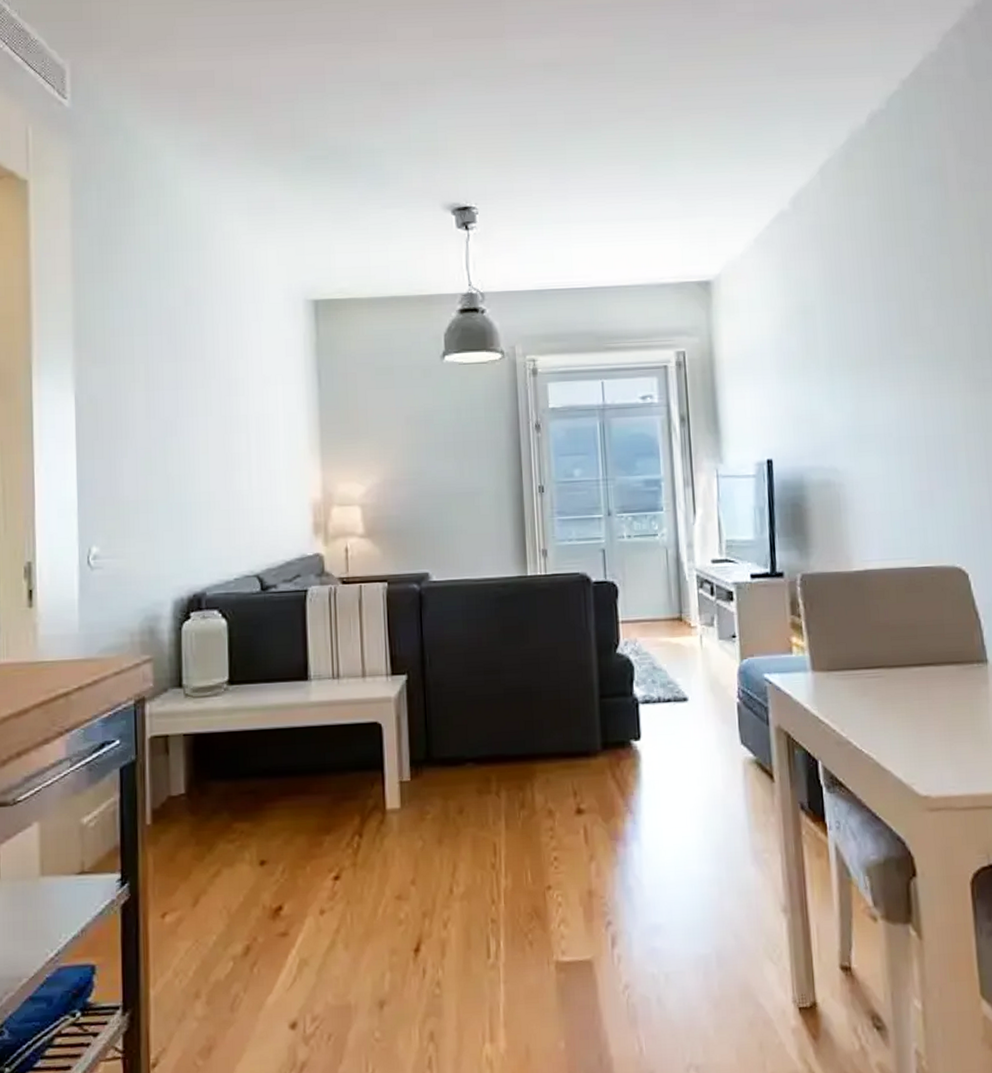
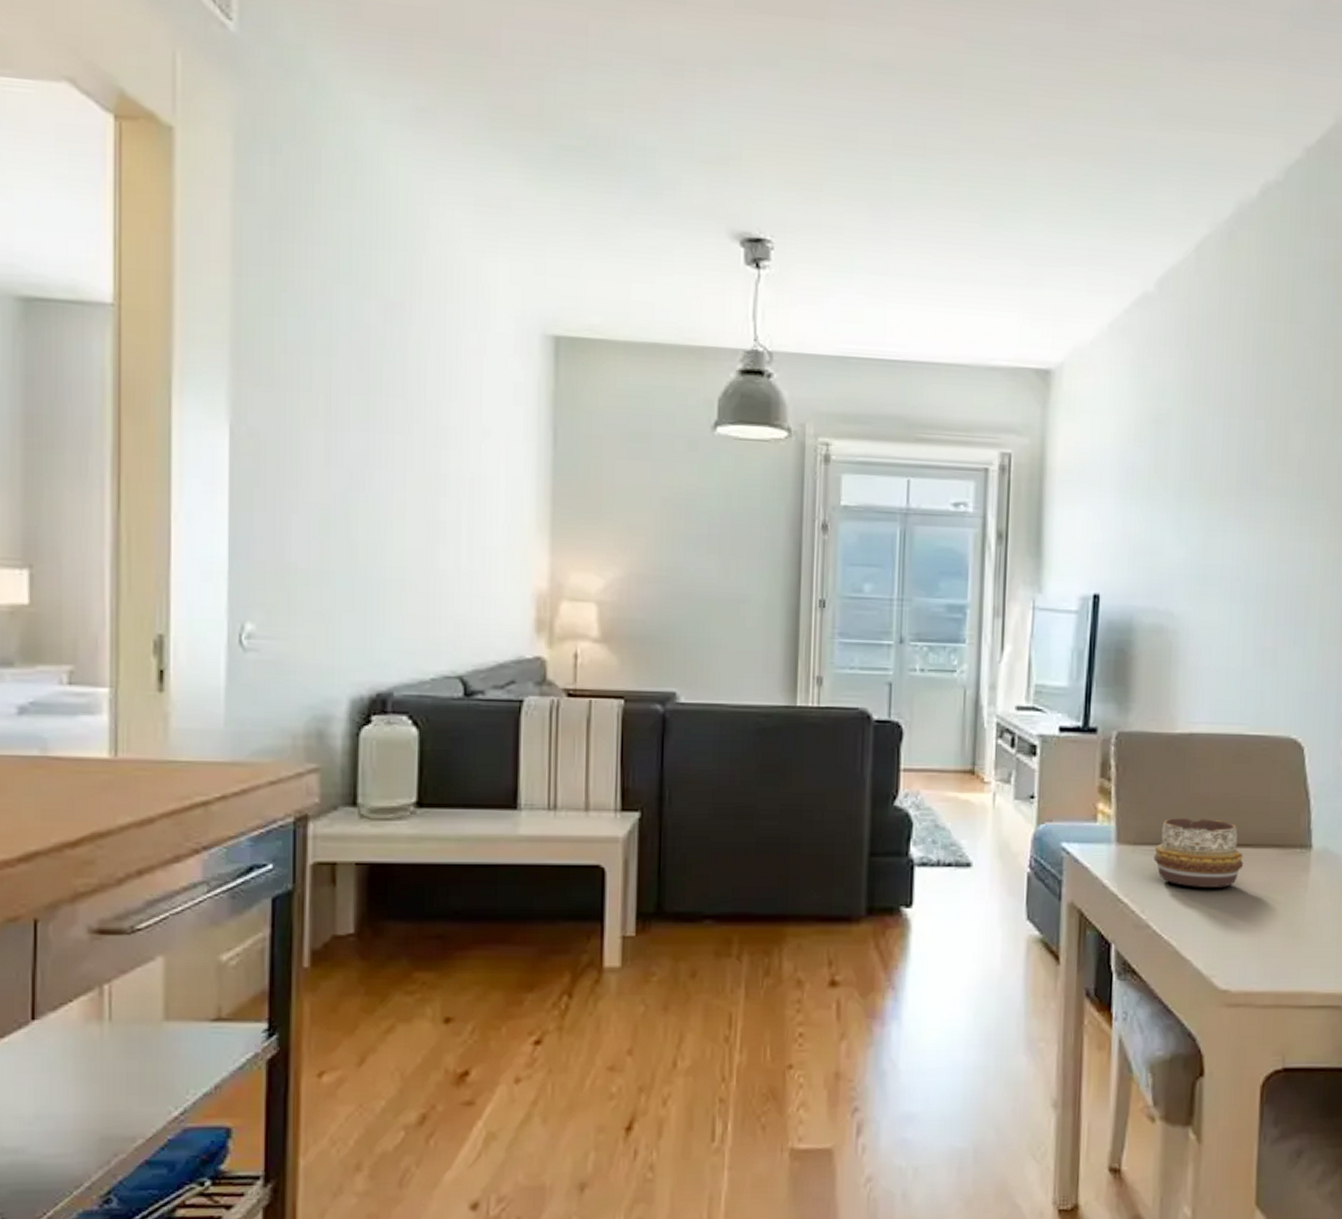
decorative bowl: none [846,643,928,705] -> present [1154,818,1244,887]

